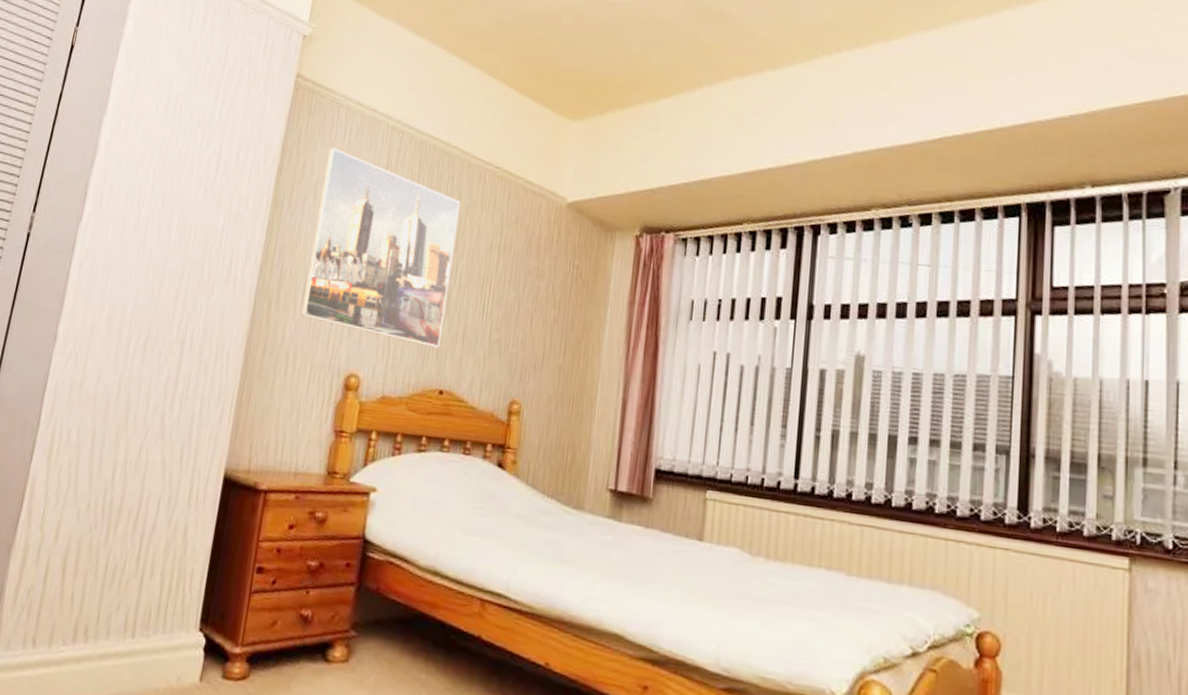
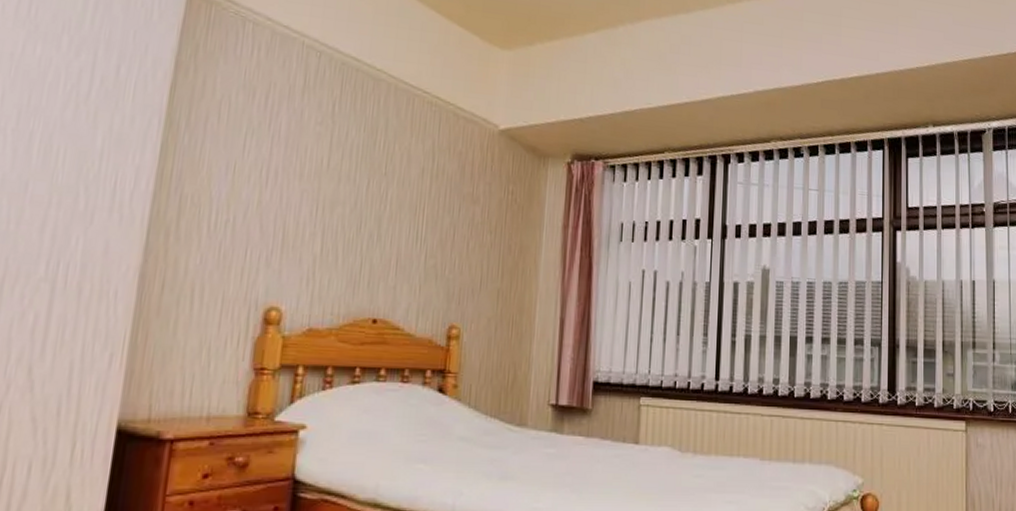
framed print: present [300,148,460,348] -> none [206,64,388,277]

